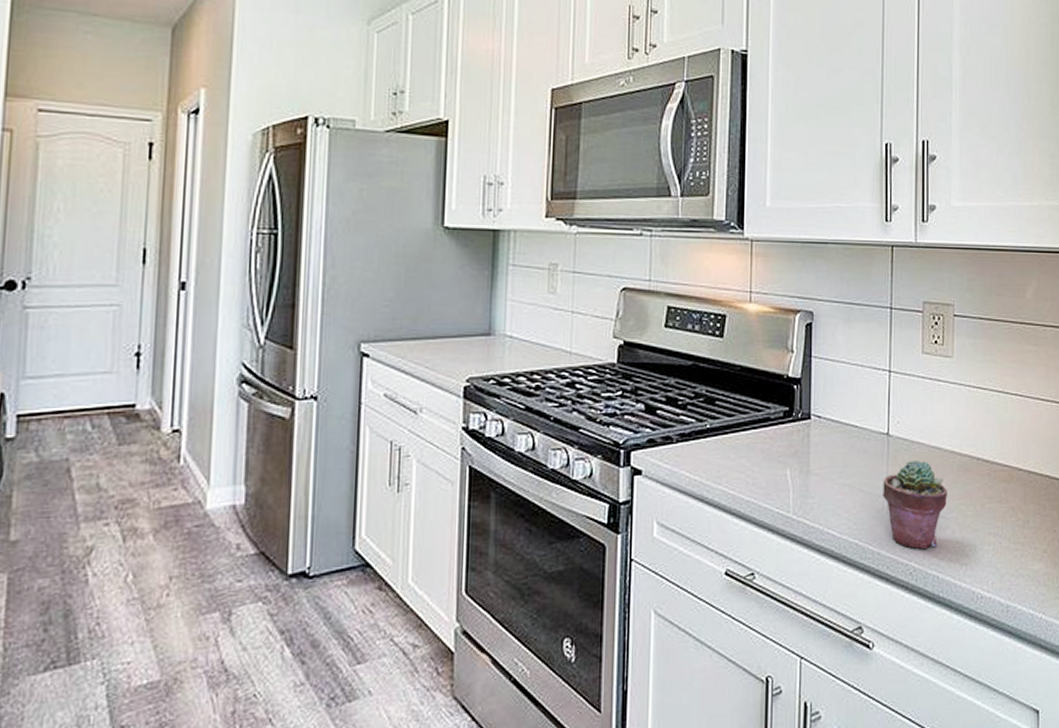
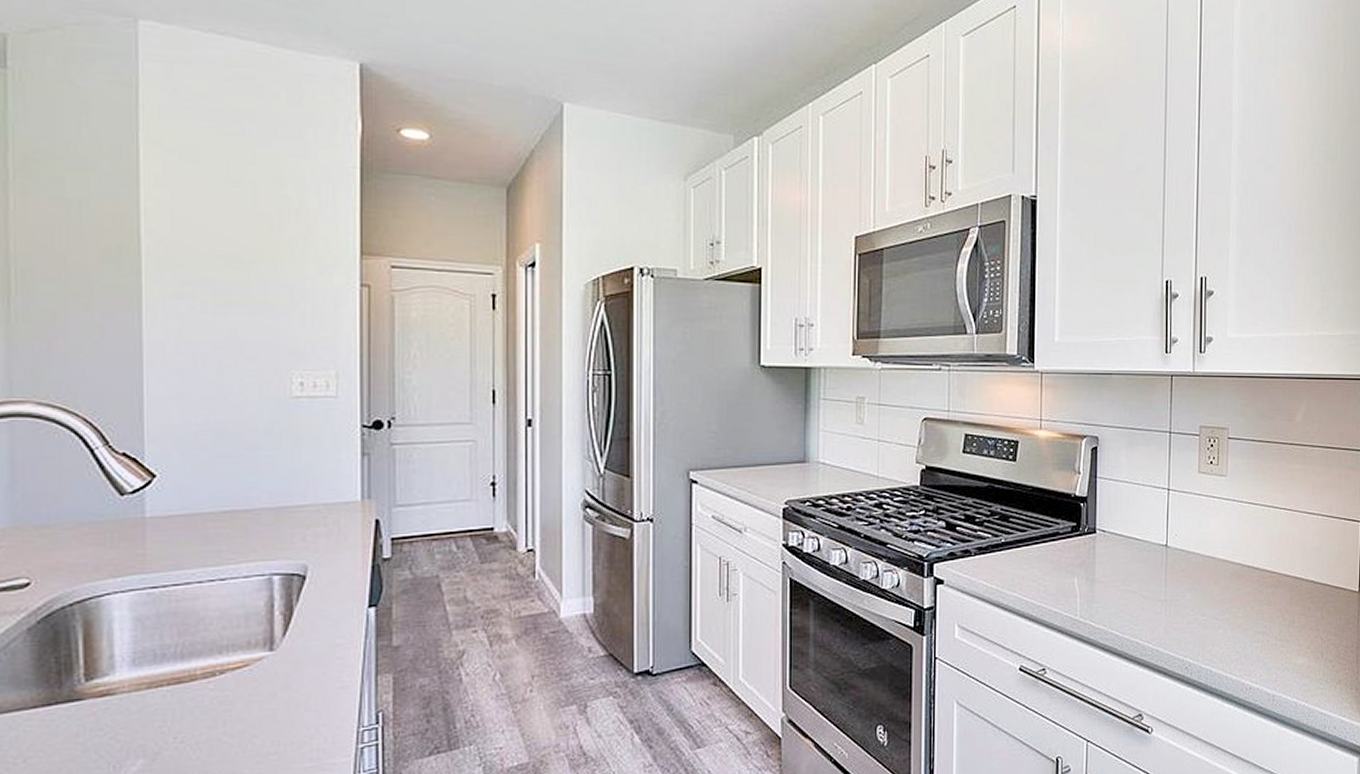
potted succulent: present [883,461,947,550] -> none [1161,569,1220,647]

